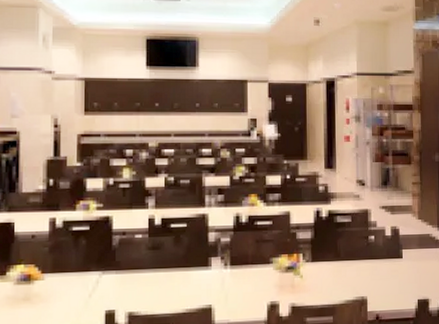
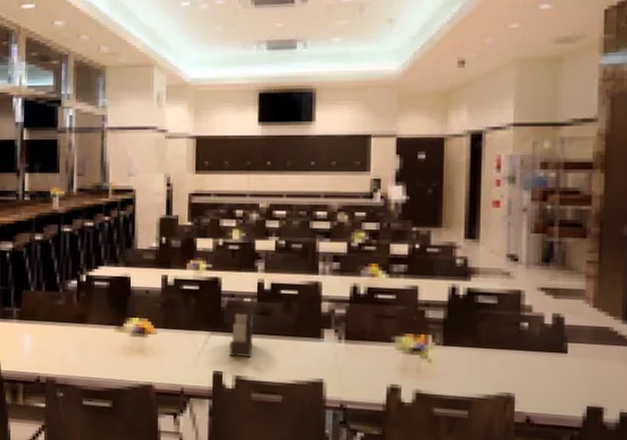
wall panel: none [122,249,145,293] -> present [230,313,253,357]

